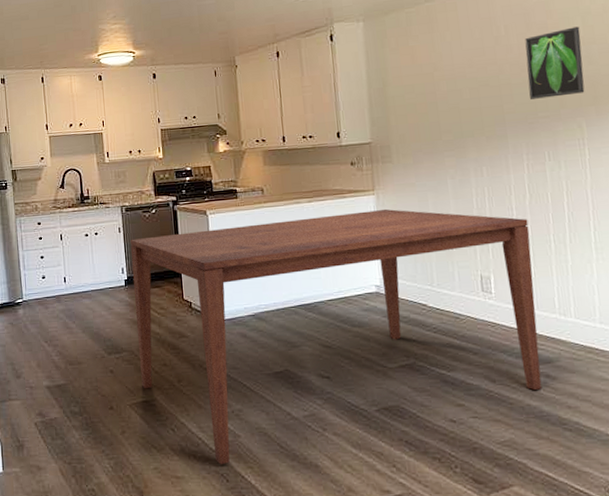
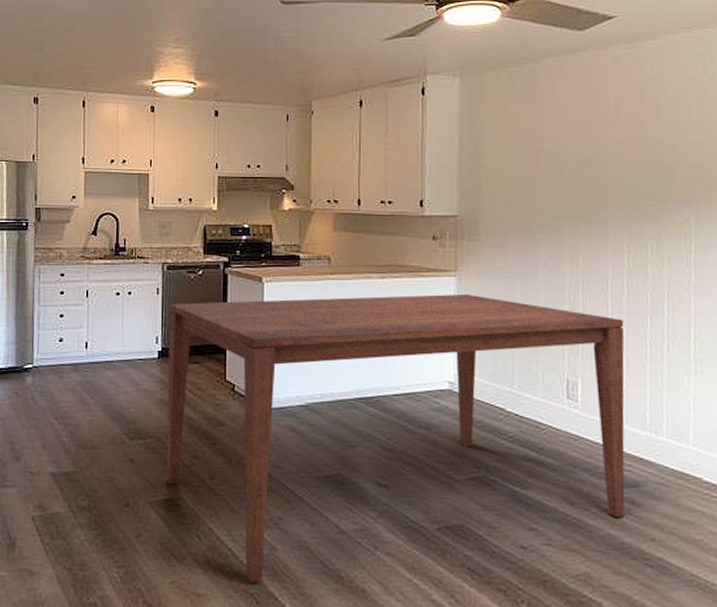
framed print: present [525,26,585,99] -> none [635,108,696,184]

